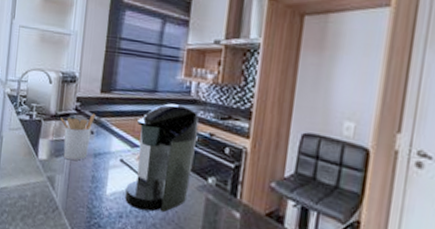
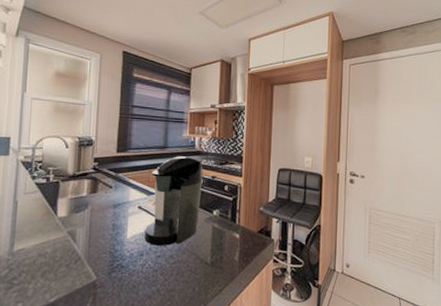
utensil holder: present [60,113,96,161] -> none [79,170,113,214]

